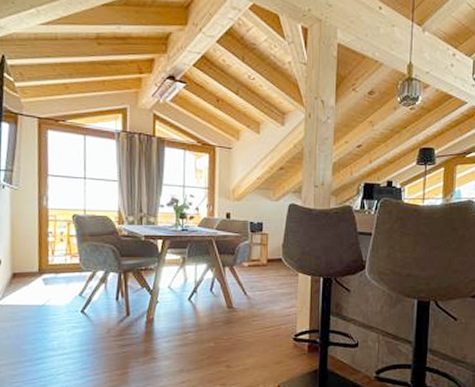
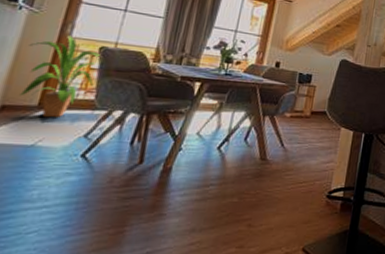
house plant: none [18,207,75,281] -> present [20,35,100,118]

